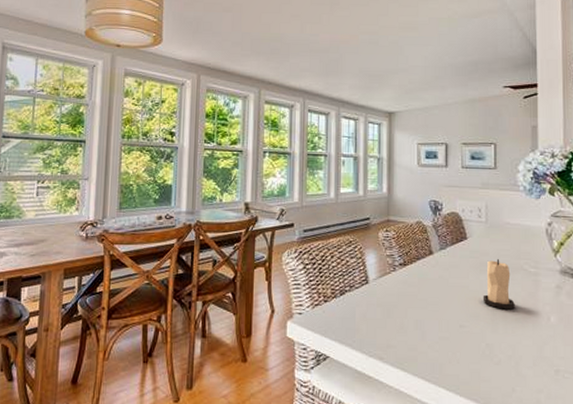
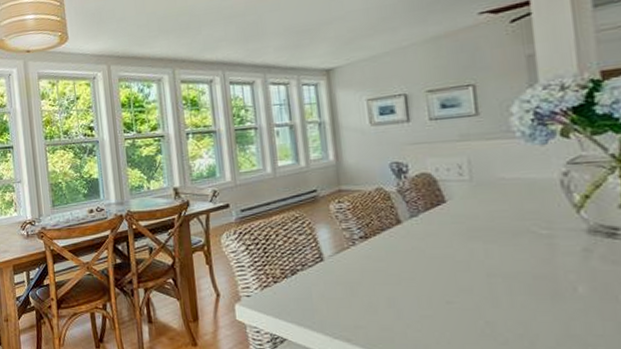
candle: present [482,258,515,310] -> none [474,221,523,281]

